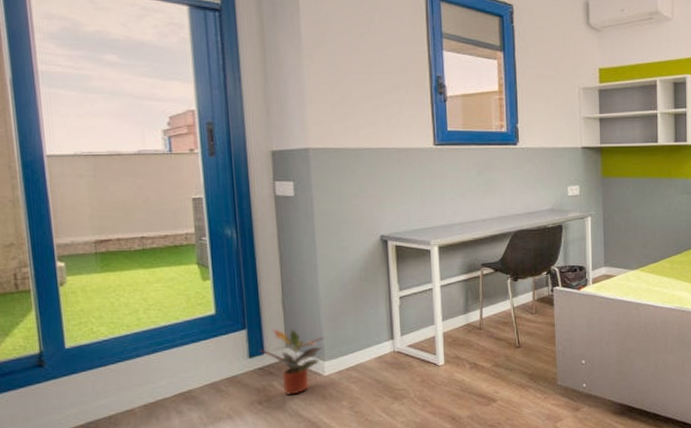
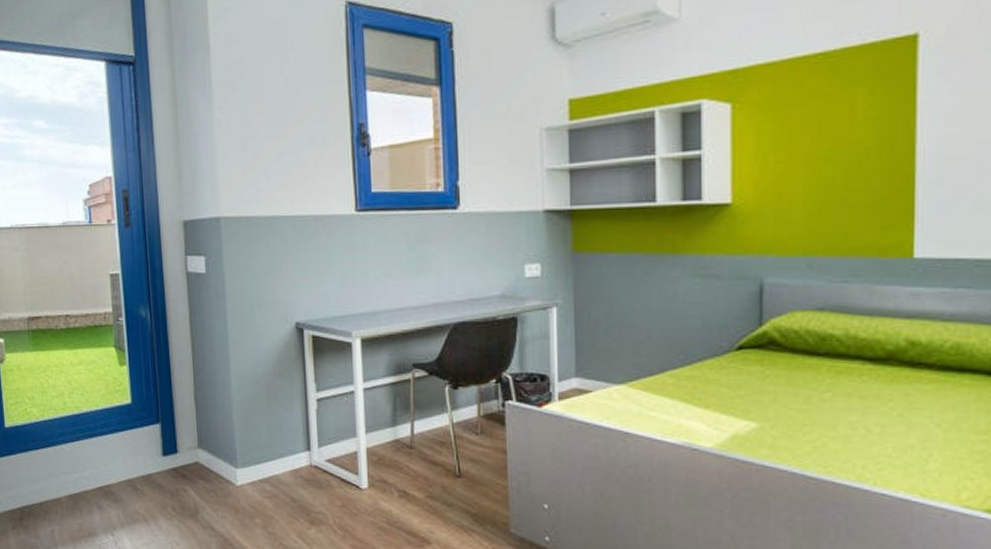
potted plant: present [260,329,325,395] -> none [173,425,237,504]

